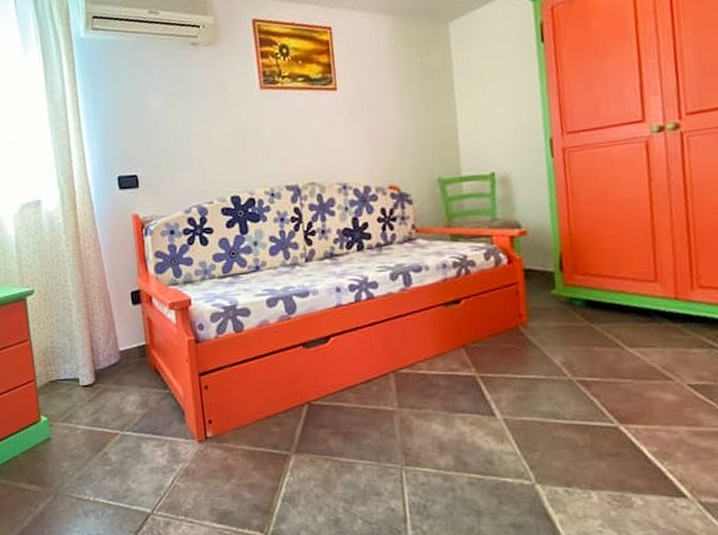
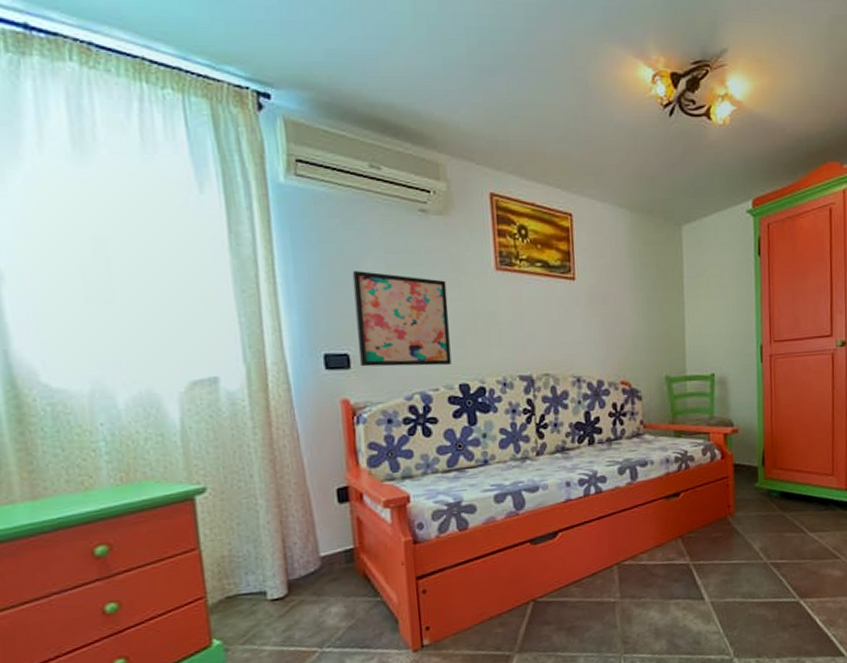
wall art: none [138,102,223,186] -> present [352,271,452,367]

